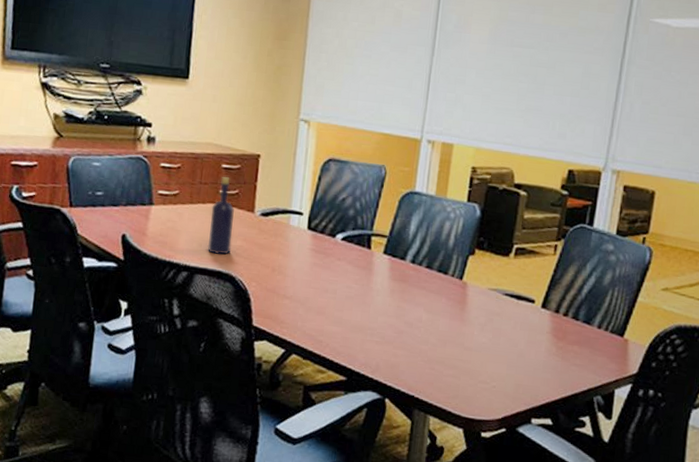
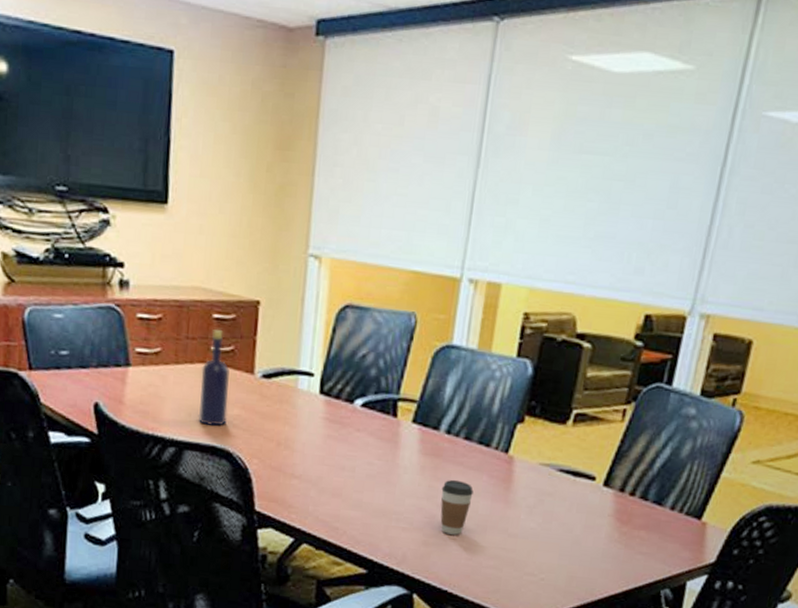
coffee cup: none [407,301,435,348] -> present [440,479,474,535]

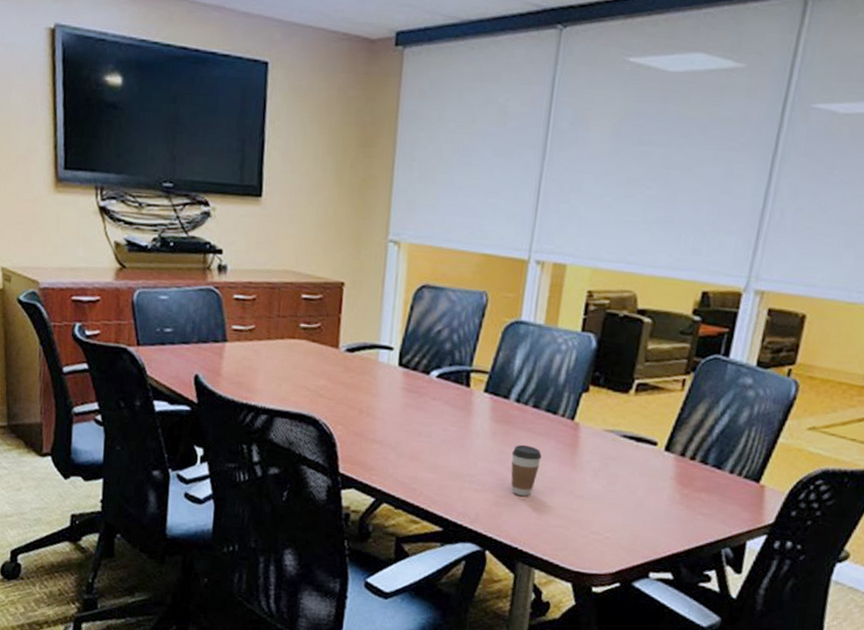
bottle: present [198,329,230,427] -> none [287,308,317,396]

